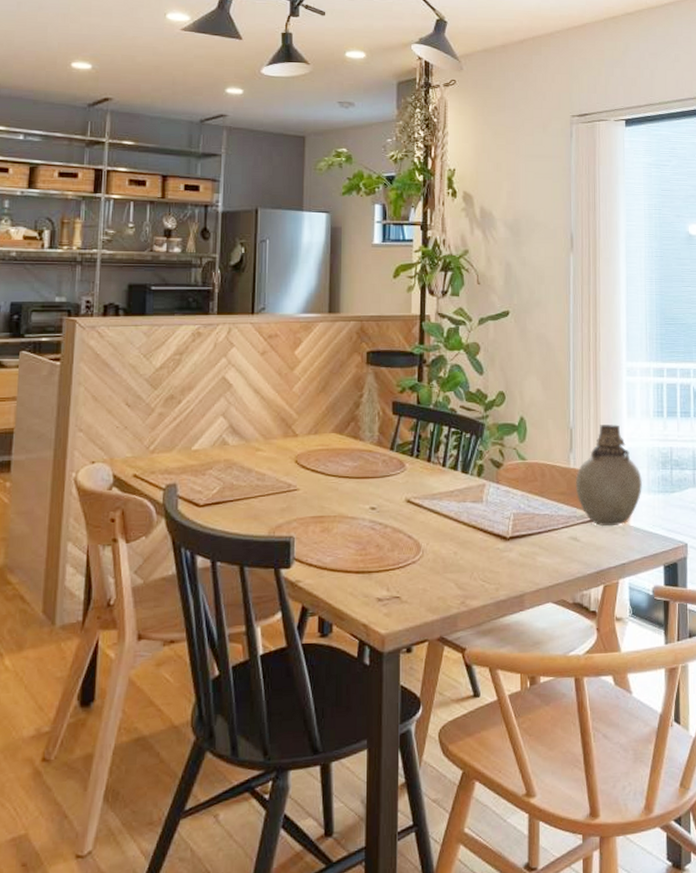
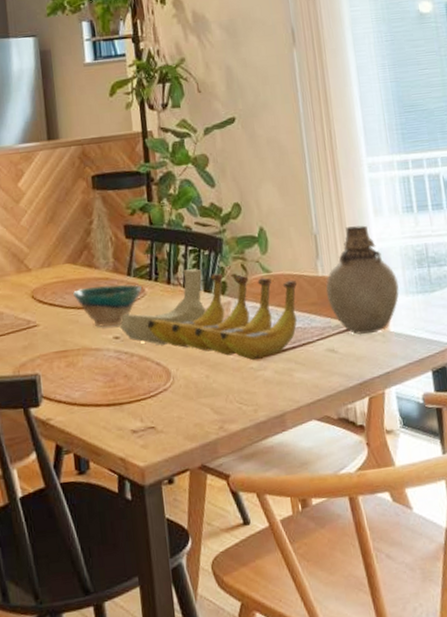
bowl: none [336,457,402,498] -> present [73,284,142,328]
banana: none [378,450,550,542] -> present [120,269,298,361]

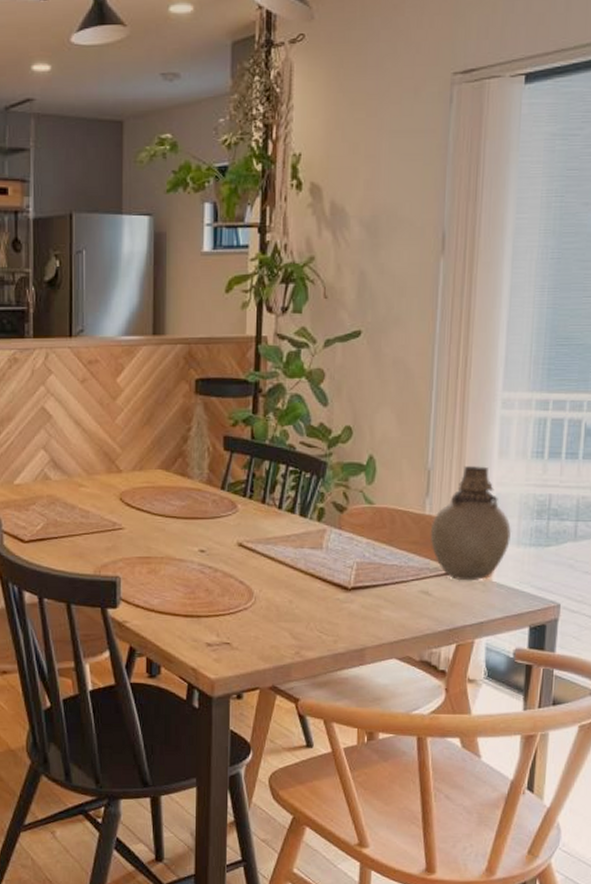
bowl: present [73,284,142,328] -> none [163,496,234,540]
banana: present [120,269,298,361] -> none [208,491,401,592]

